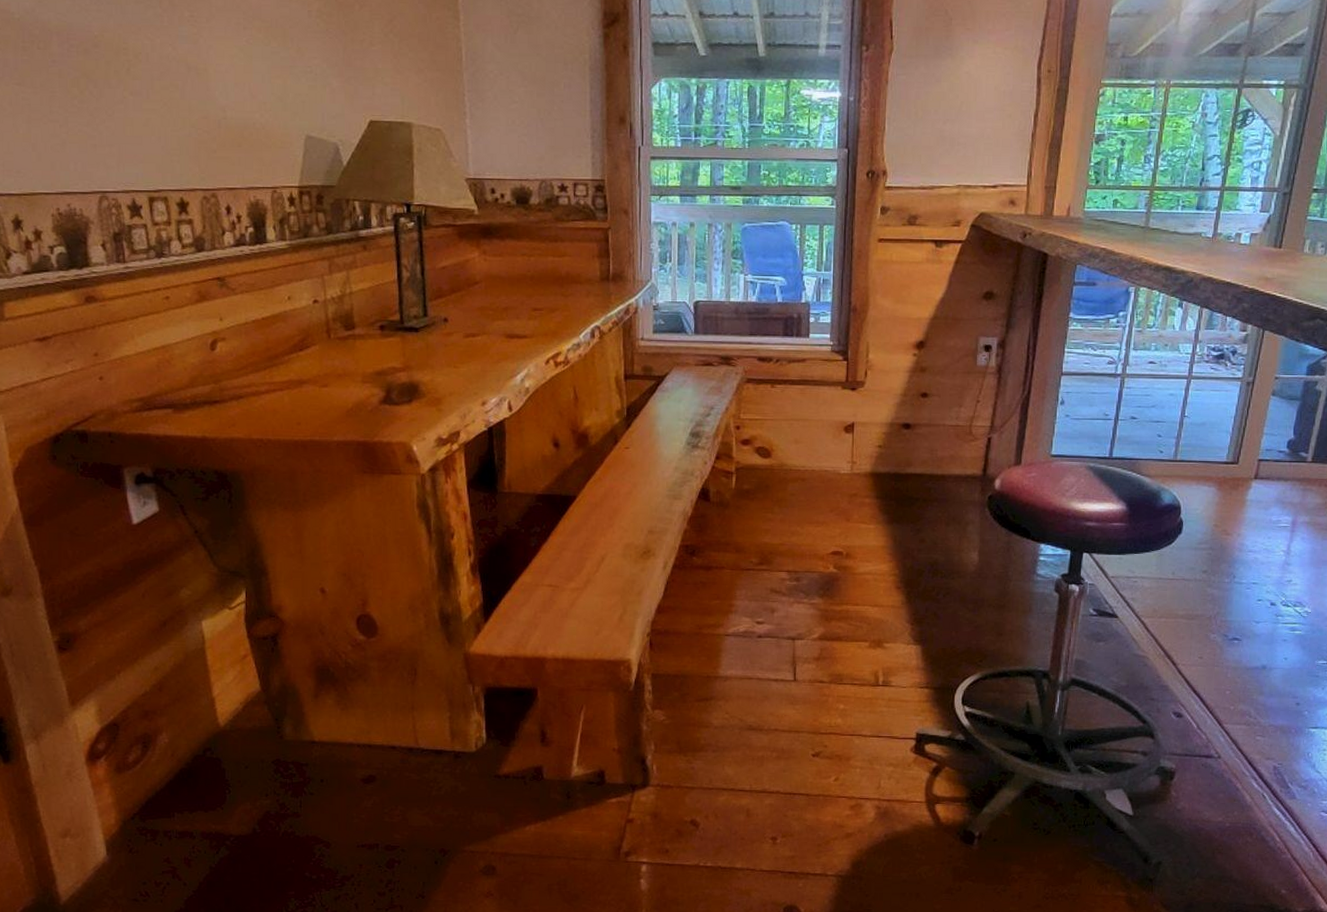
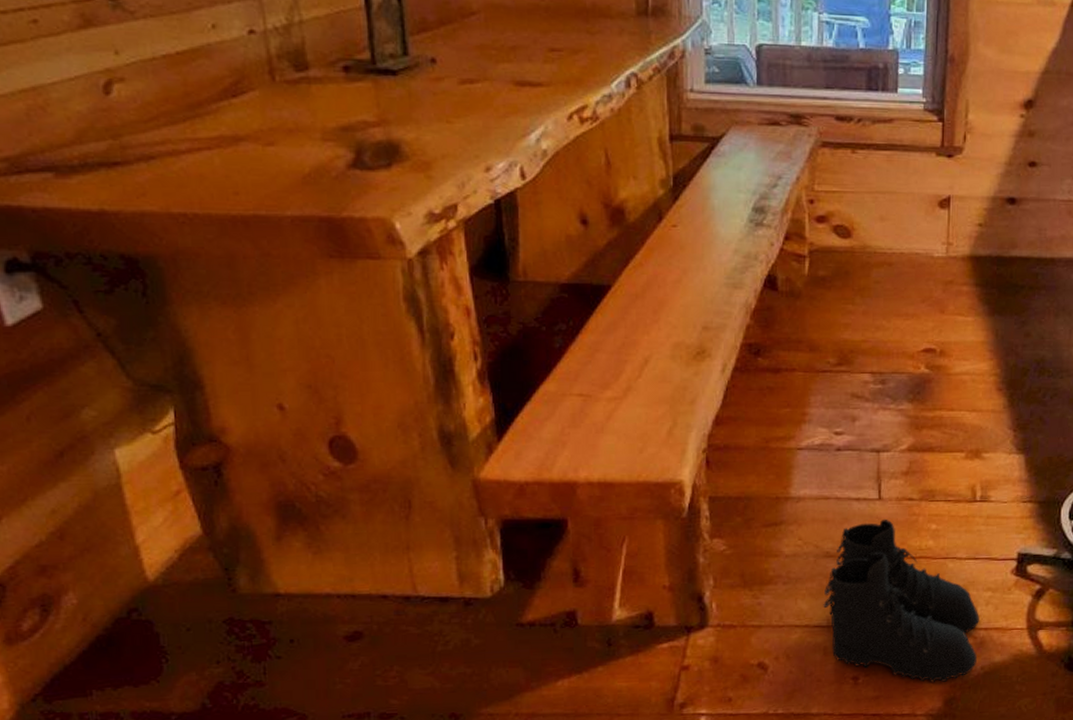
boots: none [746,698,883,846] -> present [823,519,979,683]

